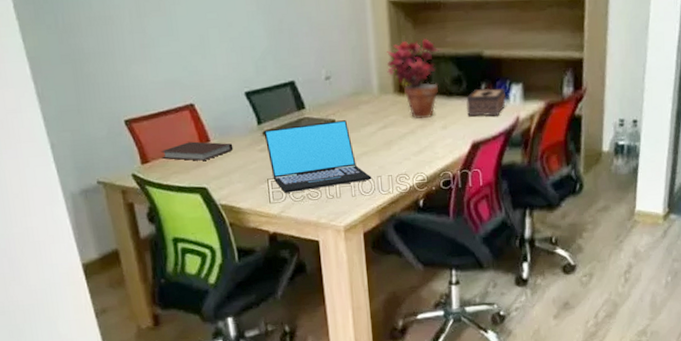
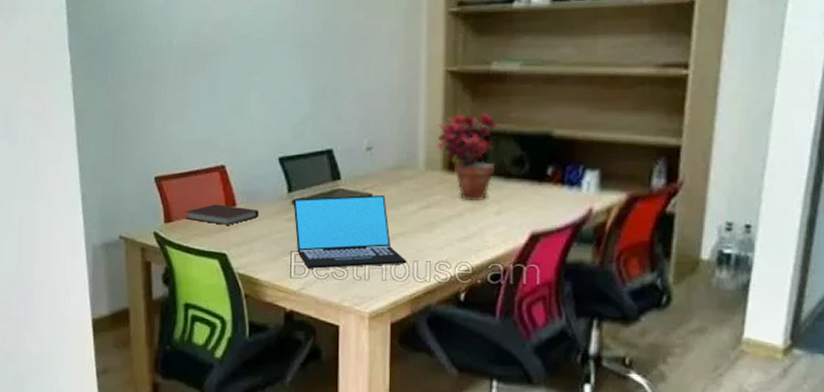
tissue box: present [466,87,506,117] -> none [526,172,577,205]

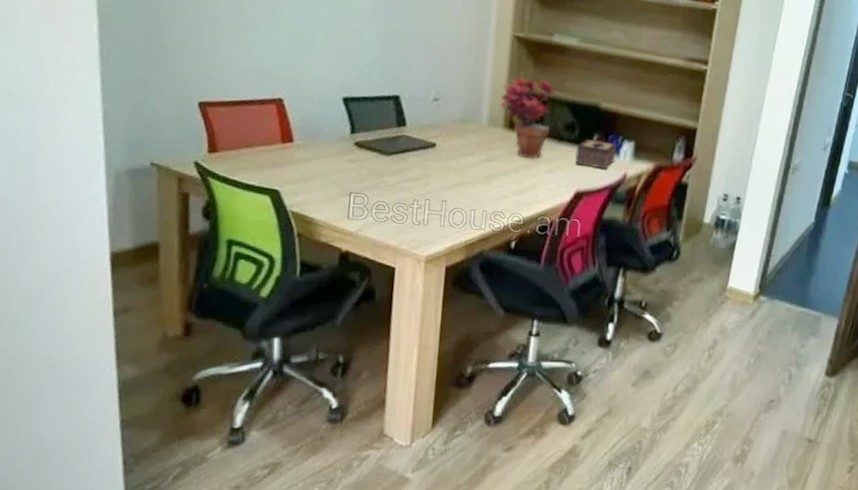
notebook: present [185,204,259,225] -> none [234,138,319,161]
laptop: present [293,195,407,269] -> none [355,140,465,212]
tissue box: none [526,172,577,205] -> present [574,138,617,169]

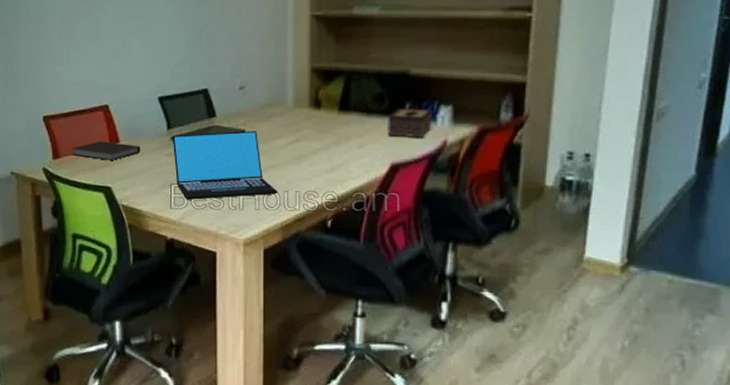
notebook: none [234,138,319,161] -> present [72,141,141,160]
laptop: none [355,140,465,212] -> present [172,131,278,200]
potted plant: present [500,77,560,159] -> none [304,54,365,136]

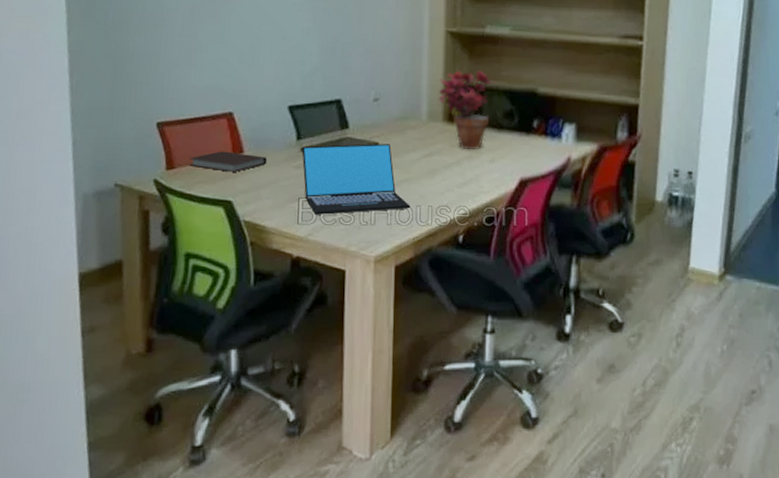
potted plant: none [304,54,365,136] -> present [438,70,496,150]
tissue box: present [386,107,432,138] -> none [516,124,558,154]

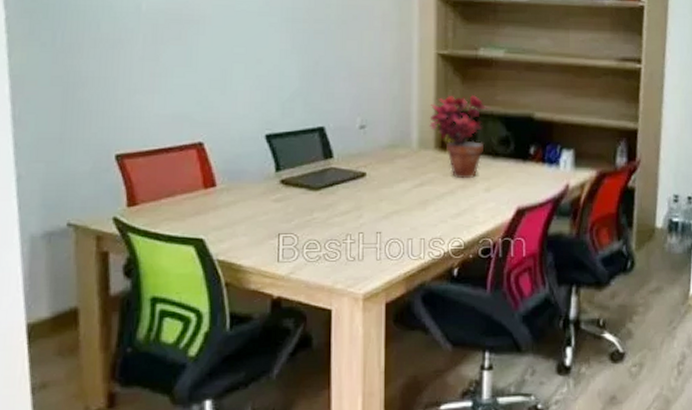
notebook: present [189,151,267,172] -> none [154,185,243,207]
laptop: present [302,144,411,215] -> none [281,174,401,251]

